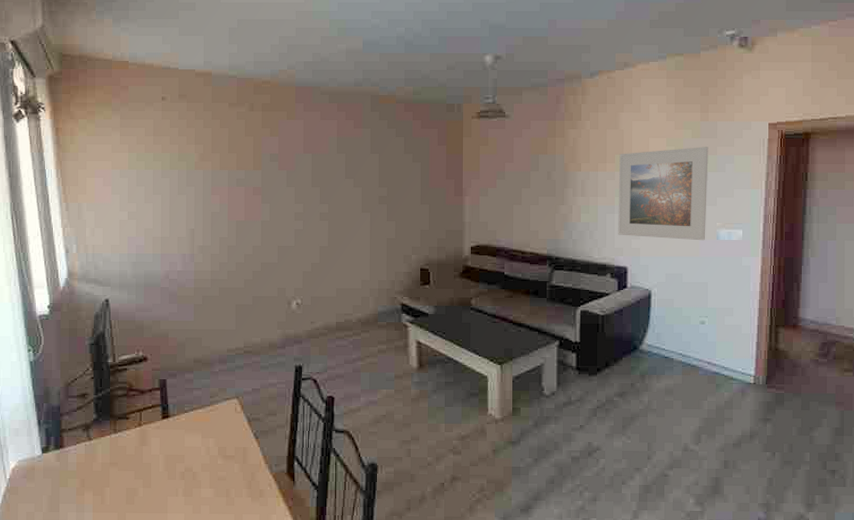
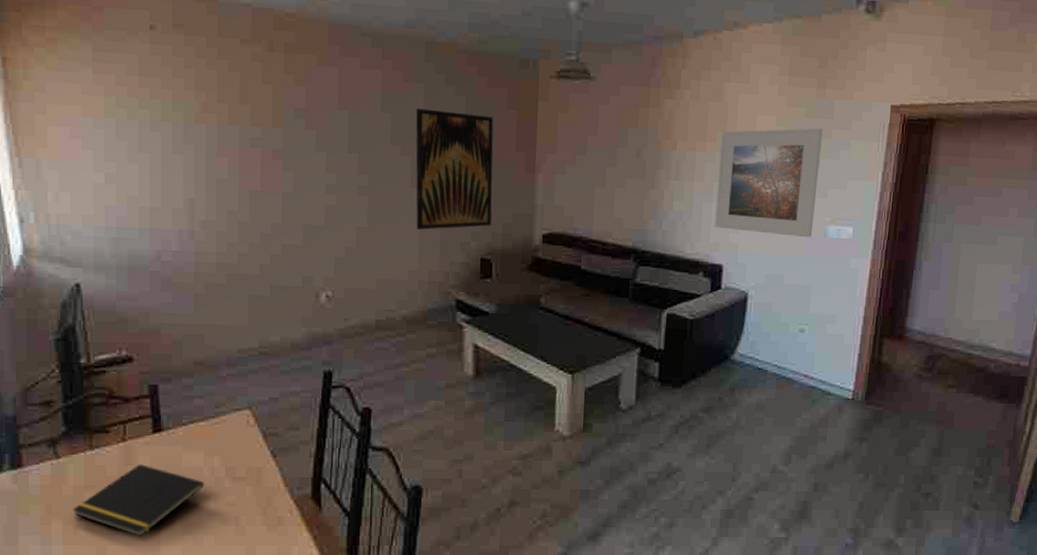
notepad: none [100,445,202,506] -> present [72,464,205,537]
wall art: none [365,149,429,246] -> present [415,108,494,230]

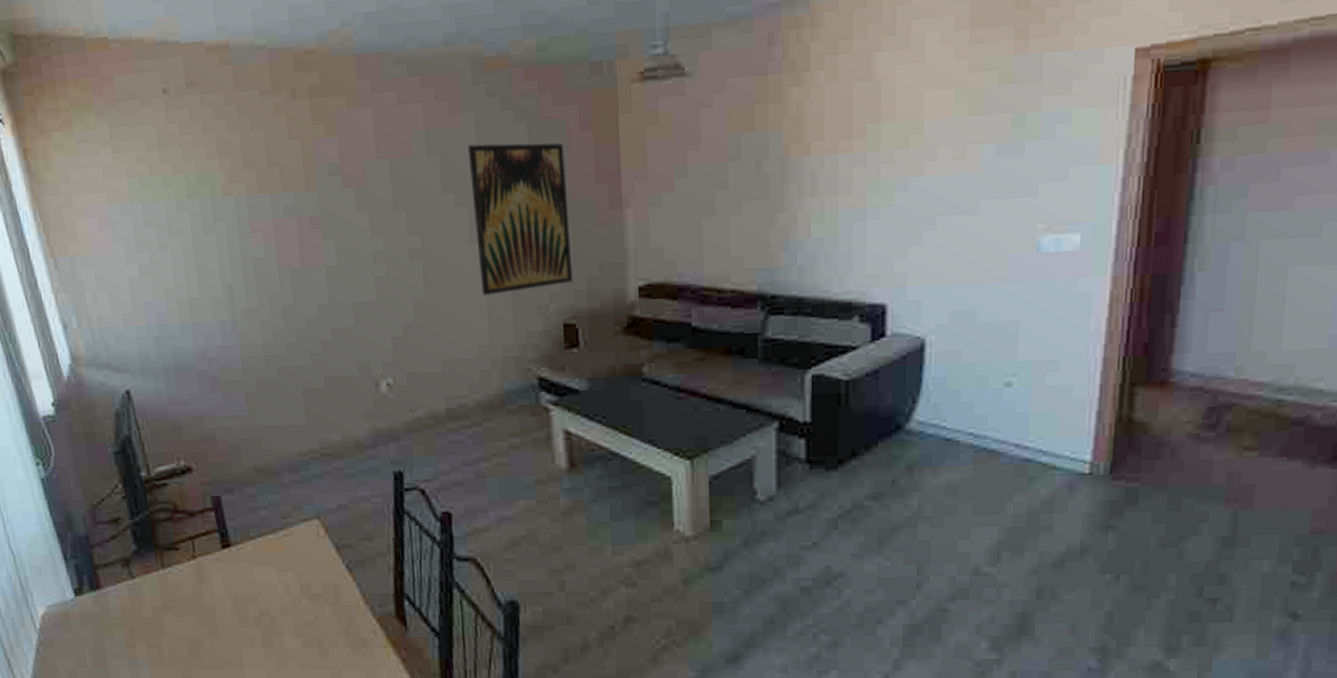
notepad: present [72,464,205,537] -> none [153,583,281,660]
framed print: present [714,128,823,238] -> none [871,98,1027,256]

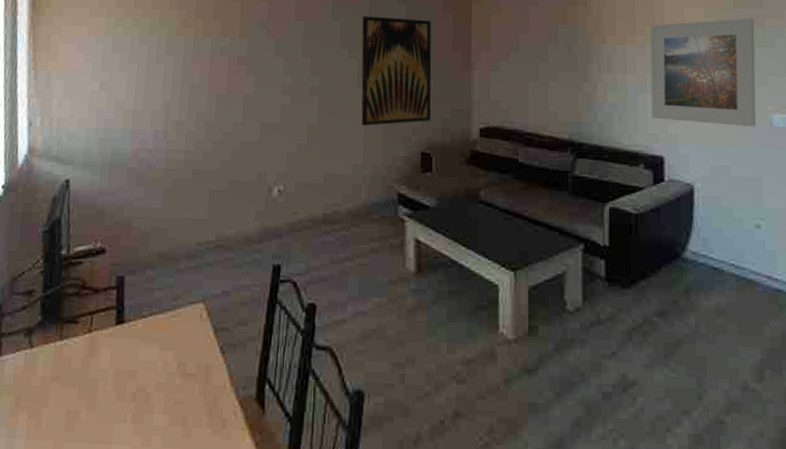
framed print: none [871,98,1027,256] -> present [650,18,756,127]

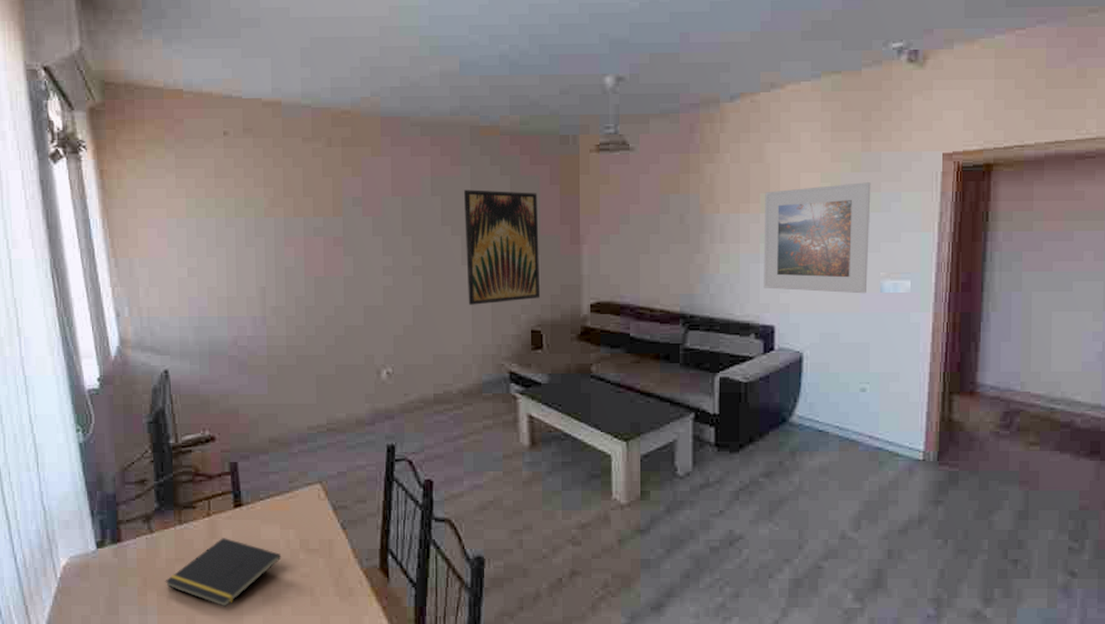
notepad: none [37,357,158,434] -> present [165,538,282,607]

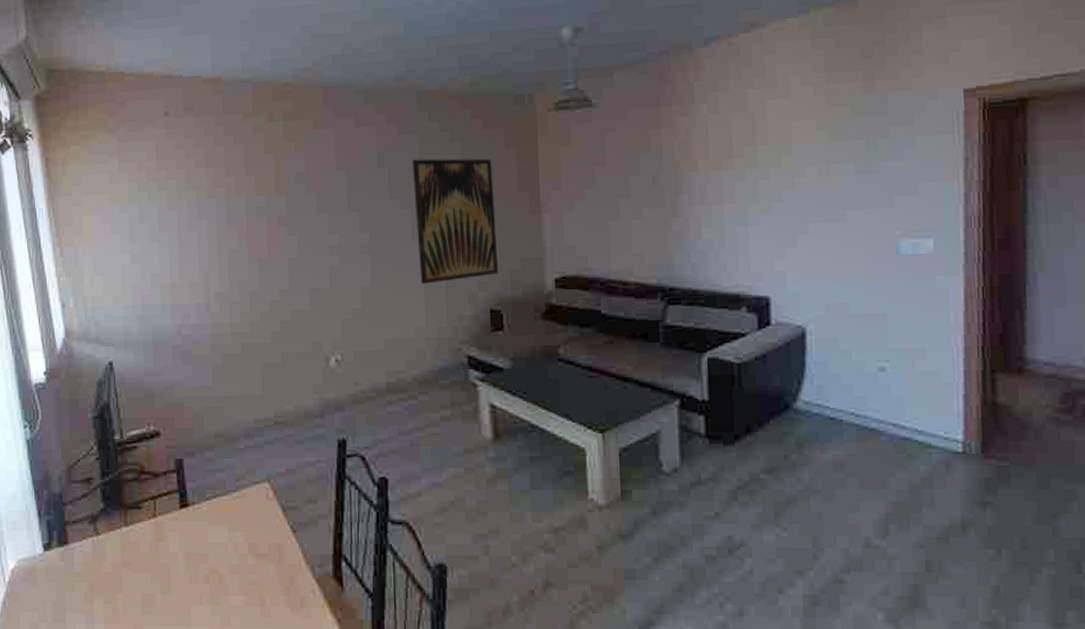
notepad: present [165,538,282,607] -> none [111,541,230,617]
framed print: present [763,182,871,294] -> none [750,127,880,257]

